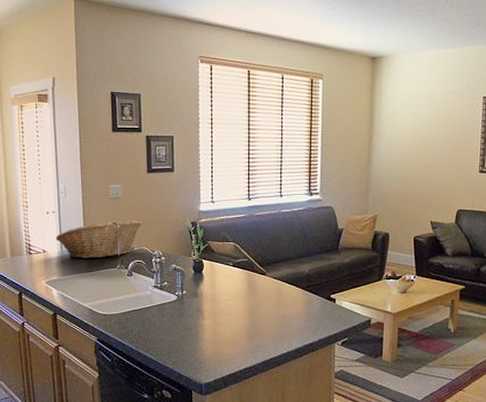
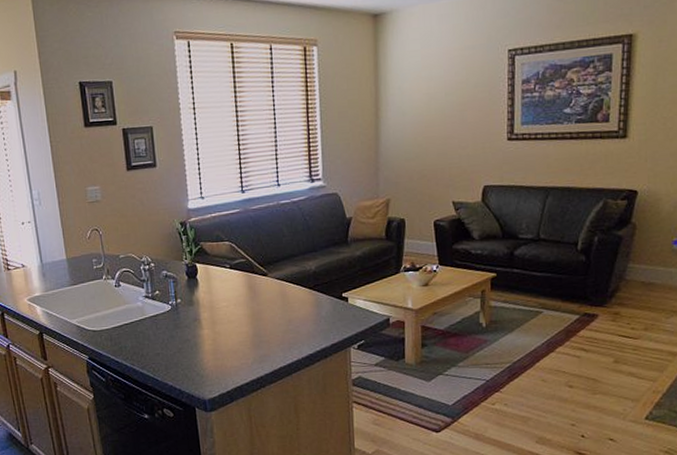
fruit basket: present [55,221,142,259] -> none [33,225,126,272]

